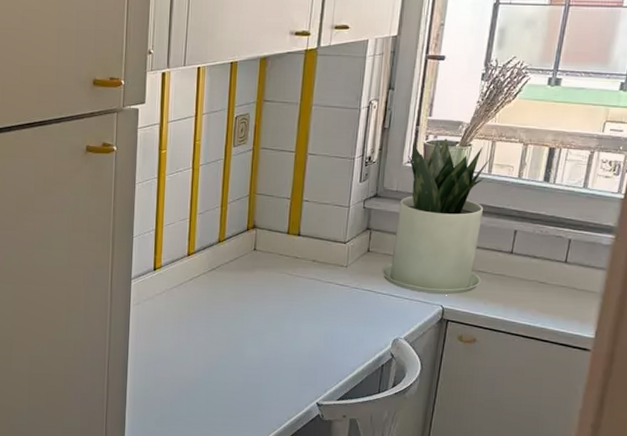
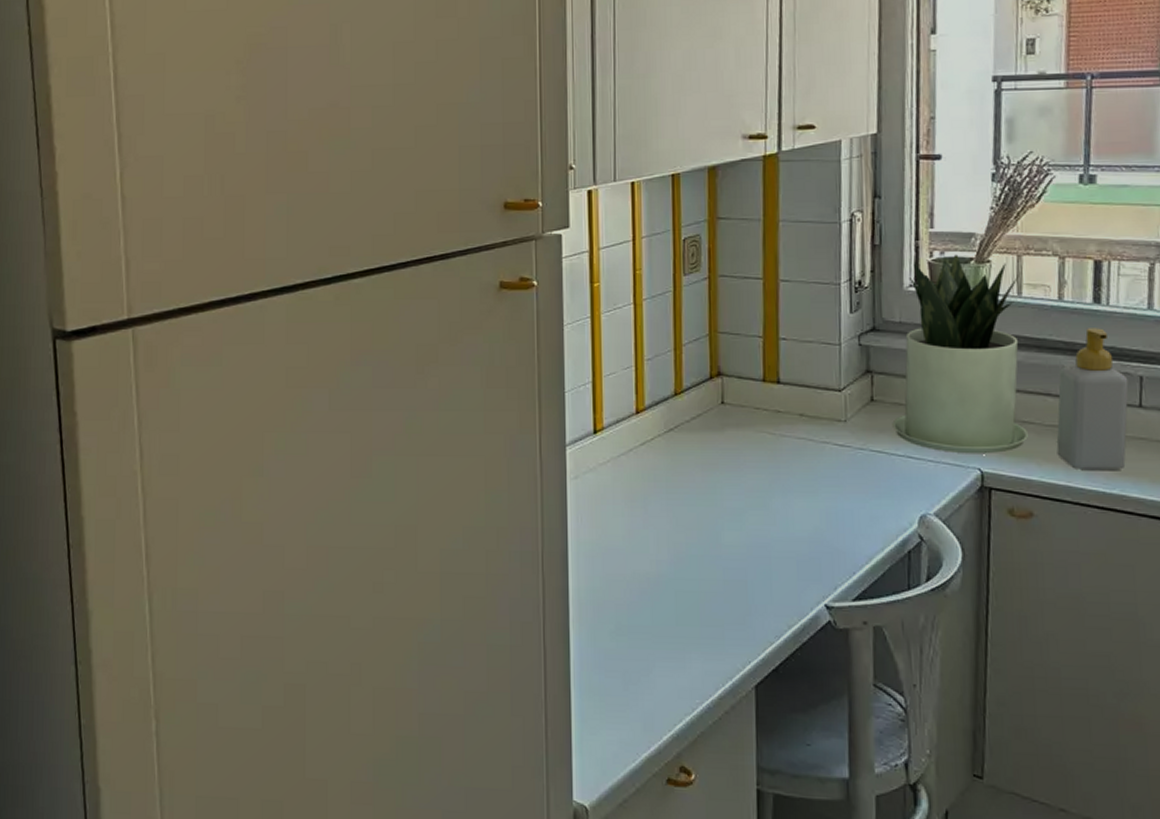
soap bottle: none [500,201,560,309] -> present [1056,328,1129,470]

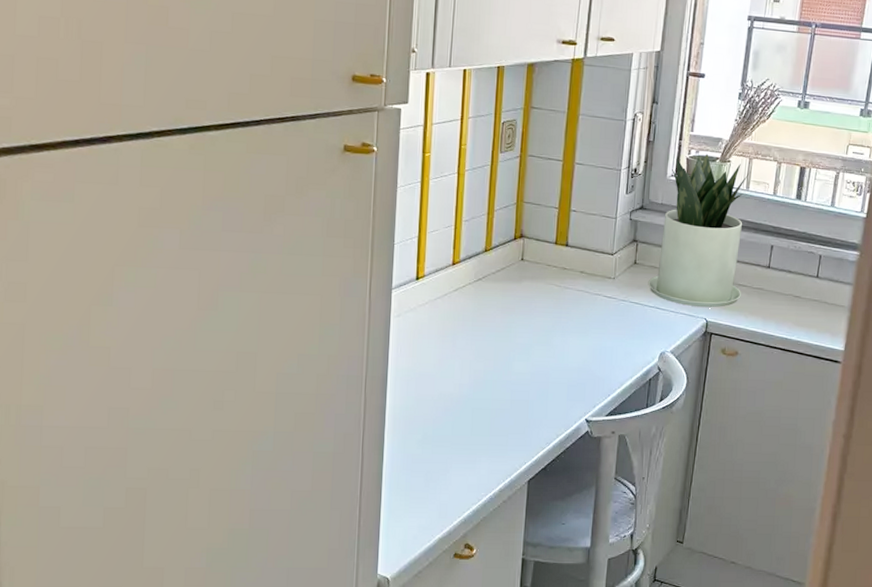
soap bottle: present [1056,328,1129,470] -> none [759,217,812,322]

